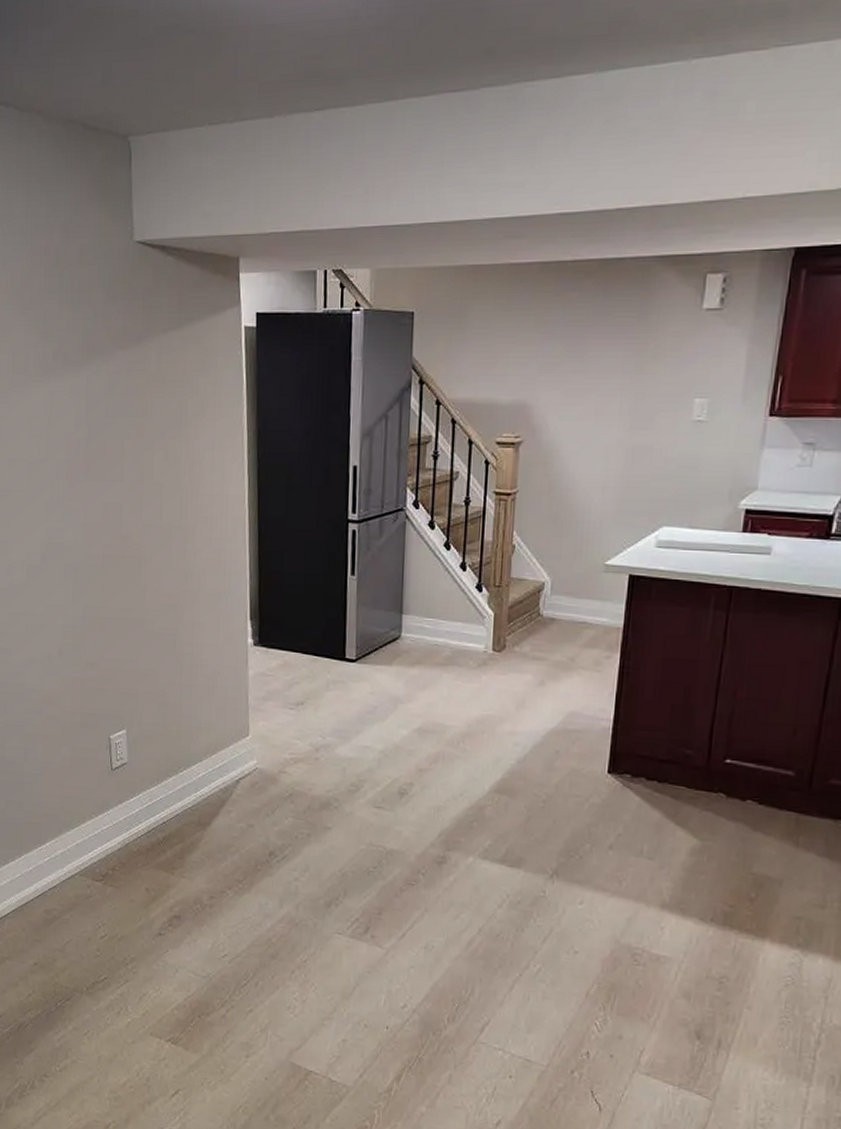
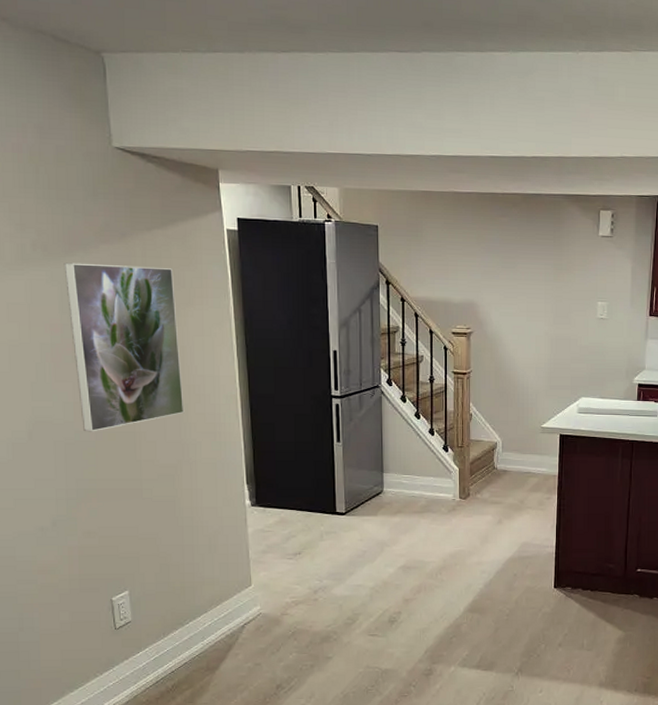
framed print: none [82,372,191,556] -> present [63,262,185,432]

